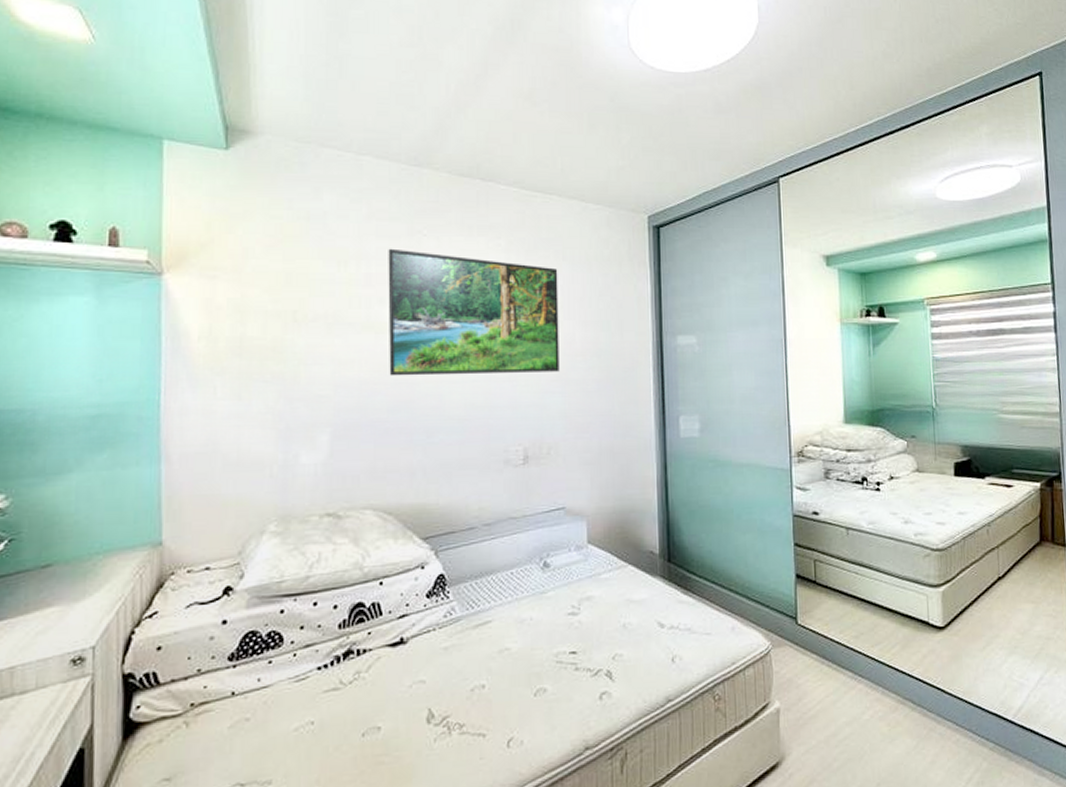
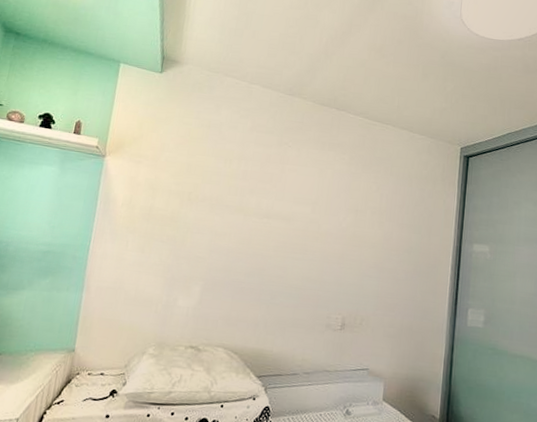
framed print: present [388,248,560,376] -> none [250,153,386,261]

